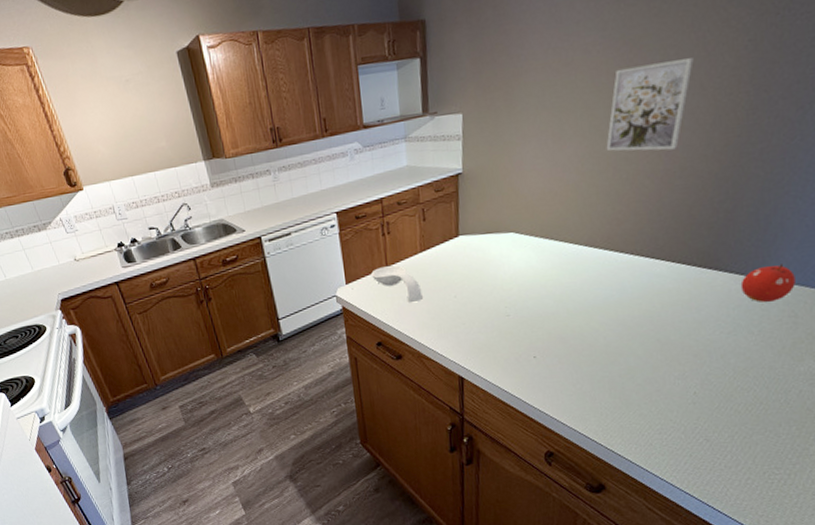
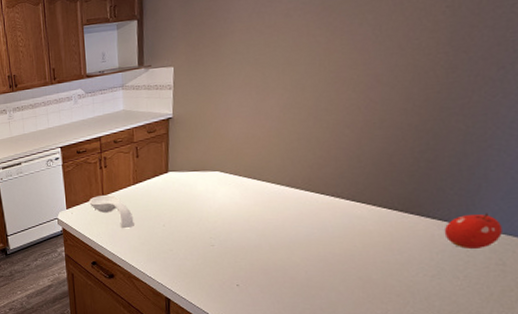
wall art: present [606,58,694,151] -> none [307,22,392,104]

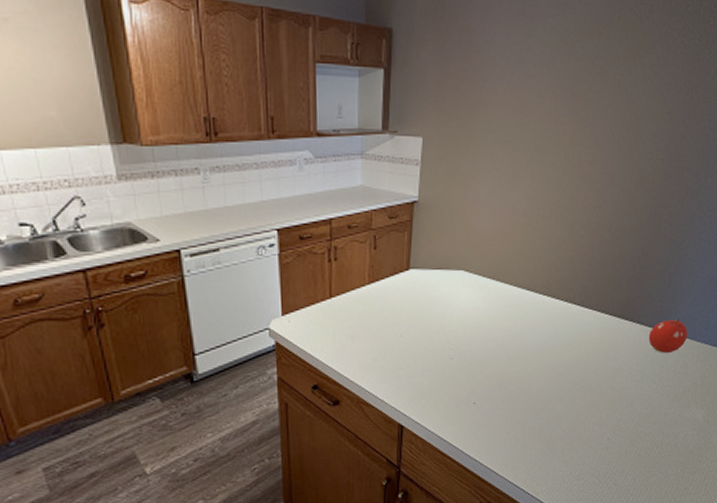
spoon rest: present [89,195,134,229] -> none [312,297,367,341]

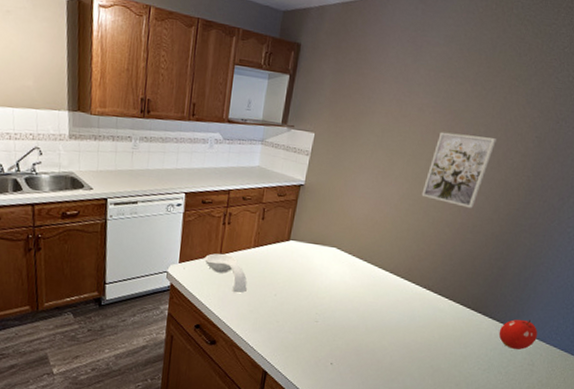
spoon rest: none [312,297,367,341] -> present [204,253,247,293]
wall art: none [551,119,625,204] -> present [421,132,496,208]

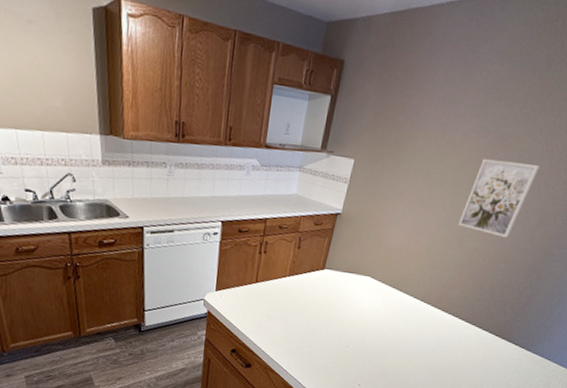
spoon rest: present [204,253,247,293] -> none [240,282,282,320]
fruit: present [499,319,538,350] -> none [519,345,557,373]

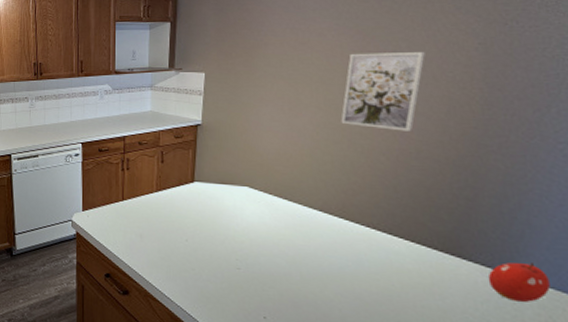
fruit: none [519,345,557,373] -> present [487,262,550,302]

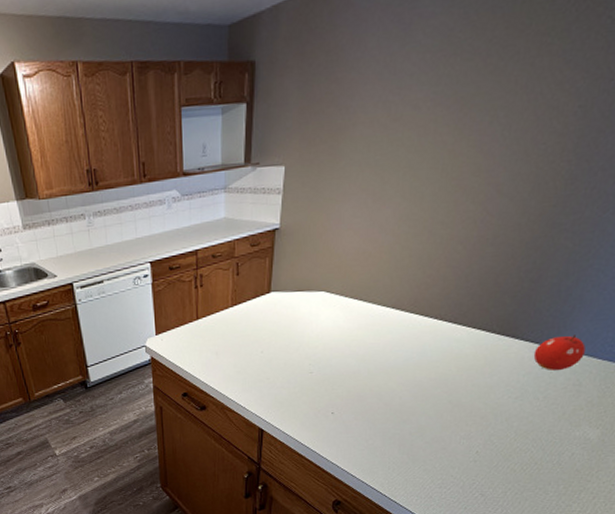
wall art: present [341,52,425,131] -> none [424,121,522,217]

